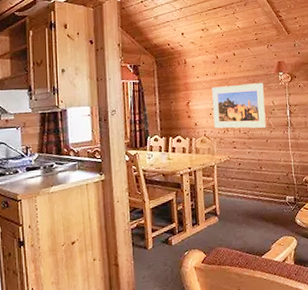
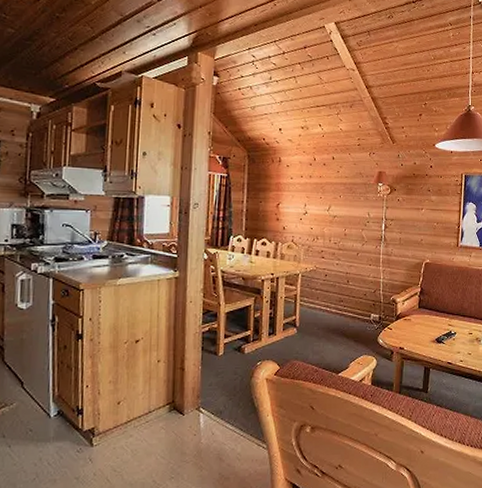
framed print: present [212,83,266,129] -> none [304,190,360,241]

